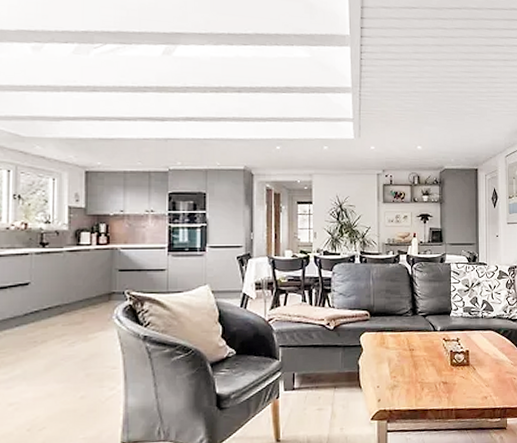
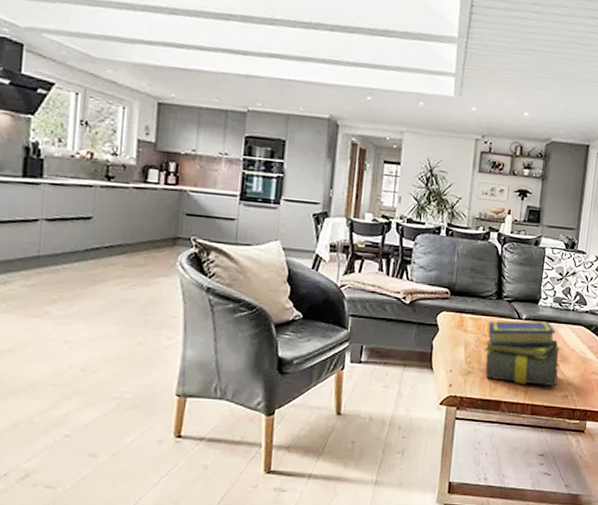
stack of books: none [405,330,476,392] -> present [483,321,560,387]

